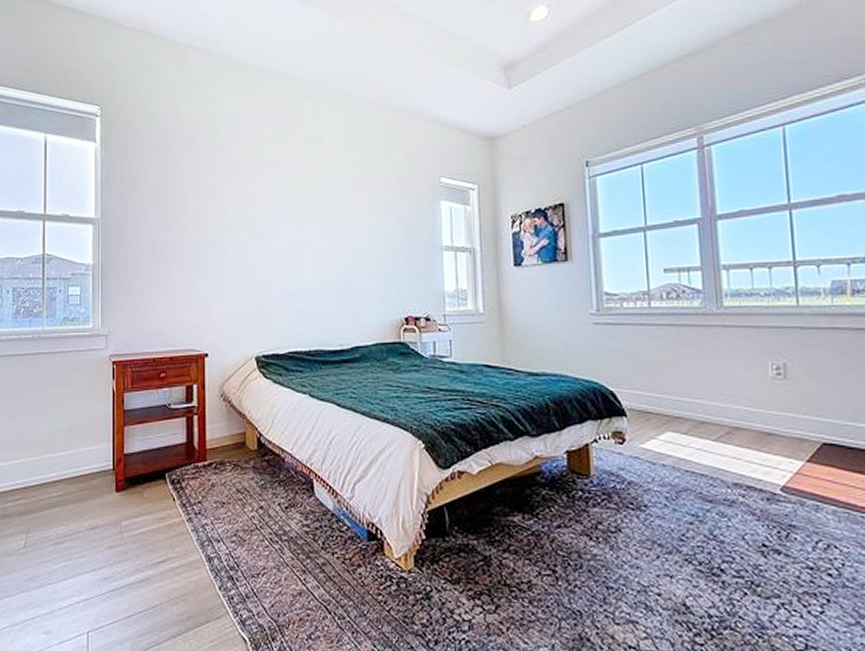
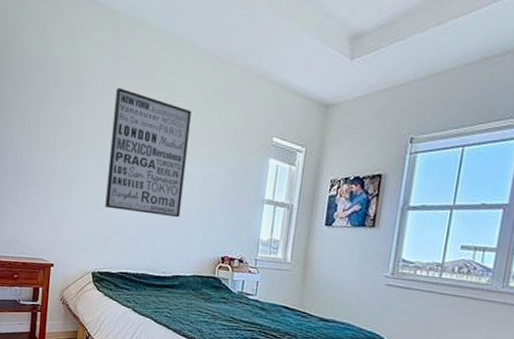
wall art: none [260,144,351,280] -> present [105,88,191,218]

